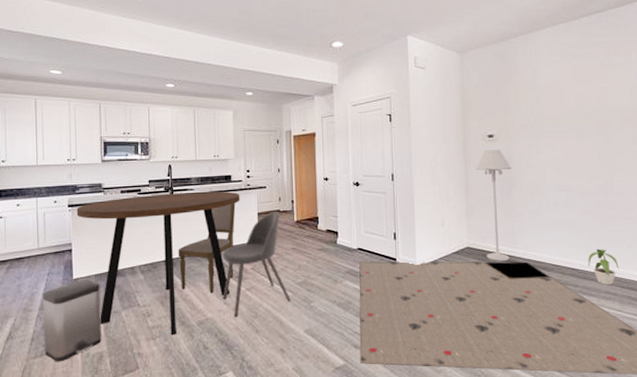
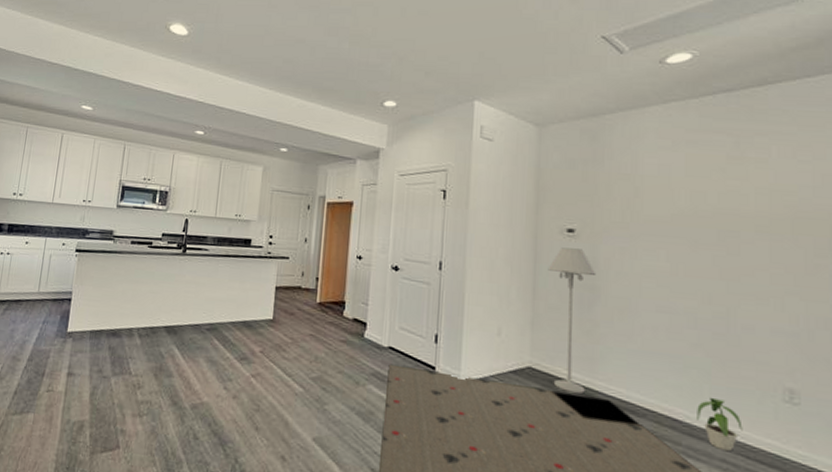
pedal bin: present [42,280,102,362] -> none [25,334,94,424]
dining table: present [76,191,240,336] -> none [82,249,259,416]
dining chair: present [178,203,236,293] -> none [179,271,252,373]
dining chair: present [223,211,291,318] -> none [223,287,301,408]

